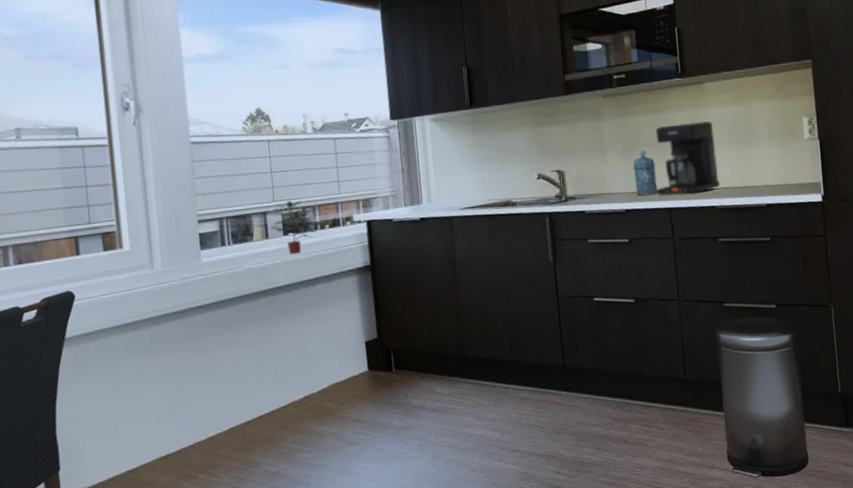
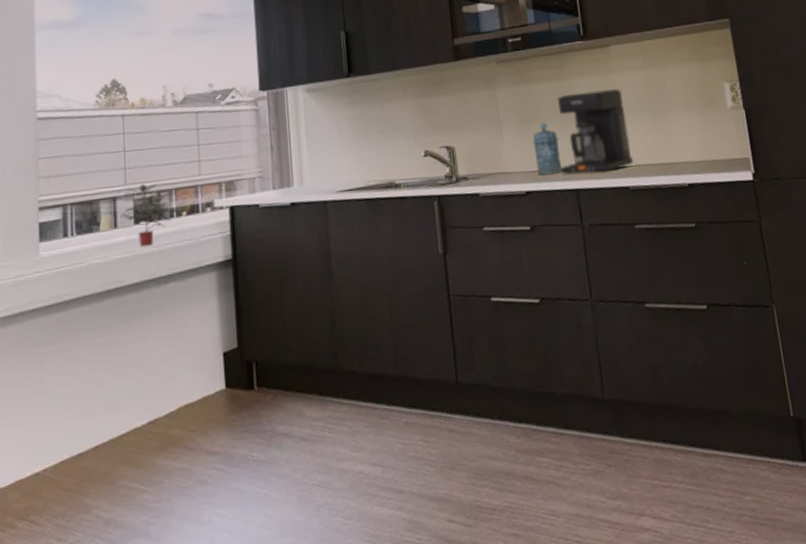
pedal bin: present [714,316,809,479] -> none [635,320,761,530]

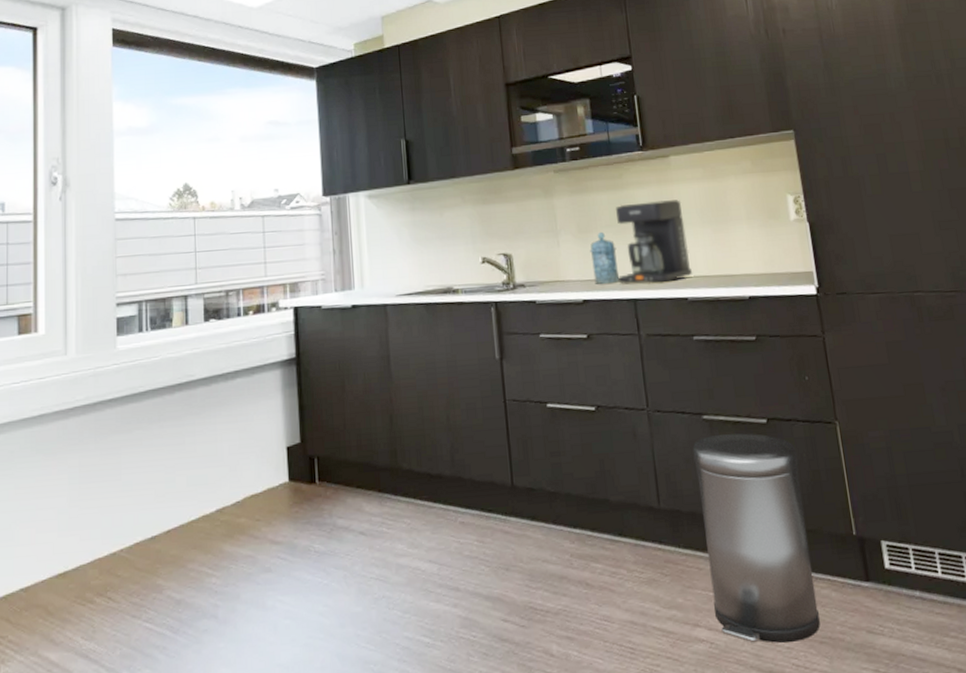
potted plant: present [119,183,186,248] -> none [190,283,253,344]
pedal bin: none [635,320,761,530] -> present [692,433,820,643]

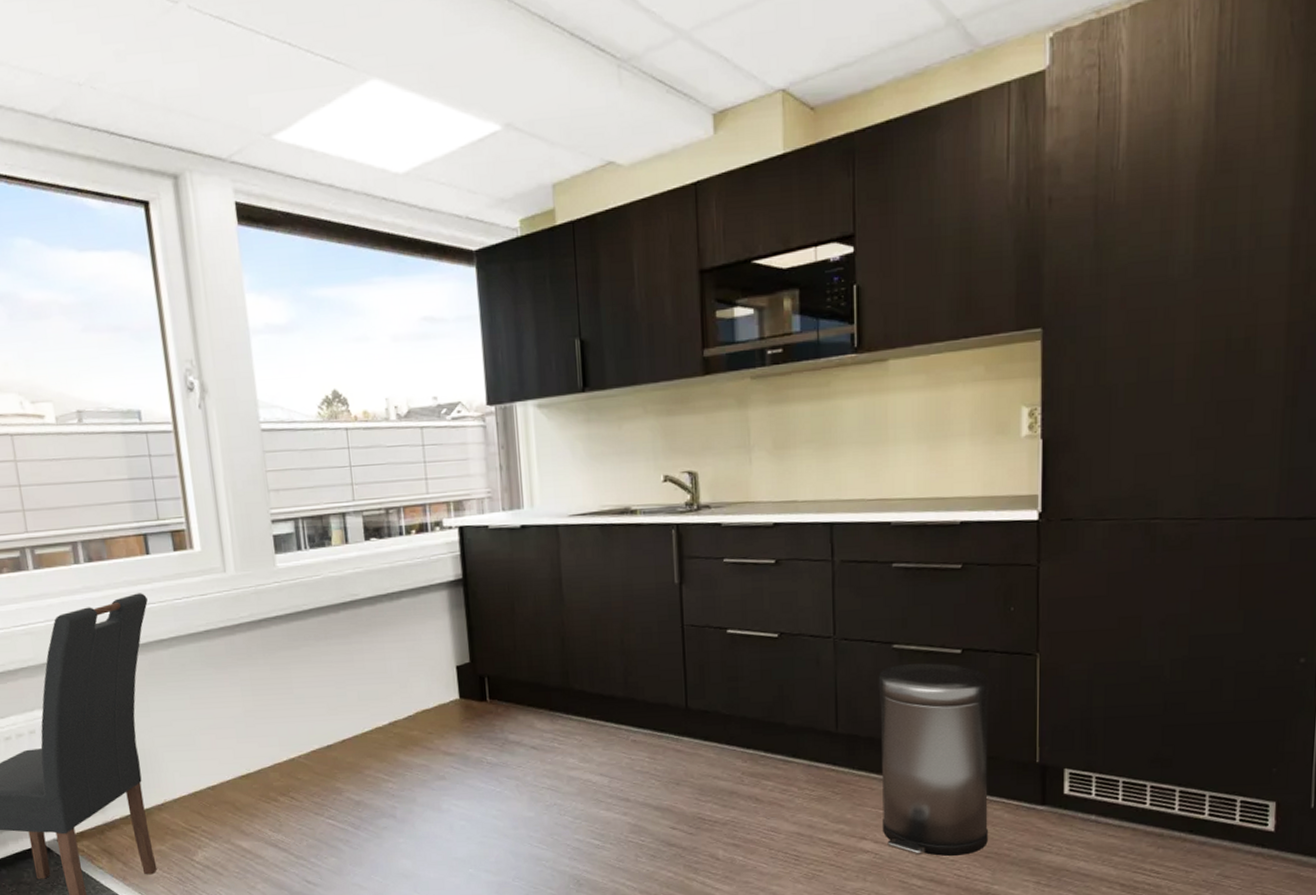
canister: present [590,231,620,284] -> none [785,447,817,506]
coffee maker: present [615,200,693,285] -> none [815,412,900,507]

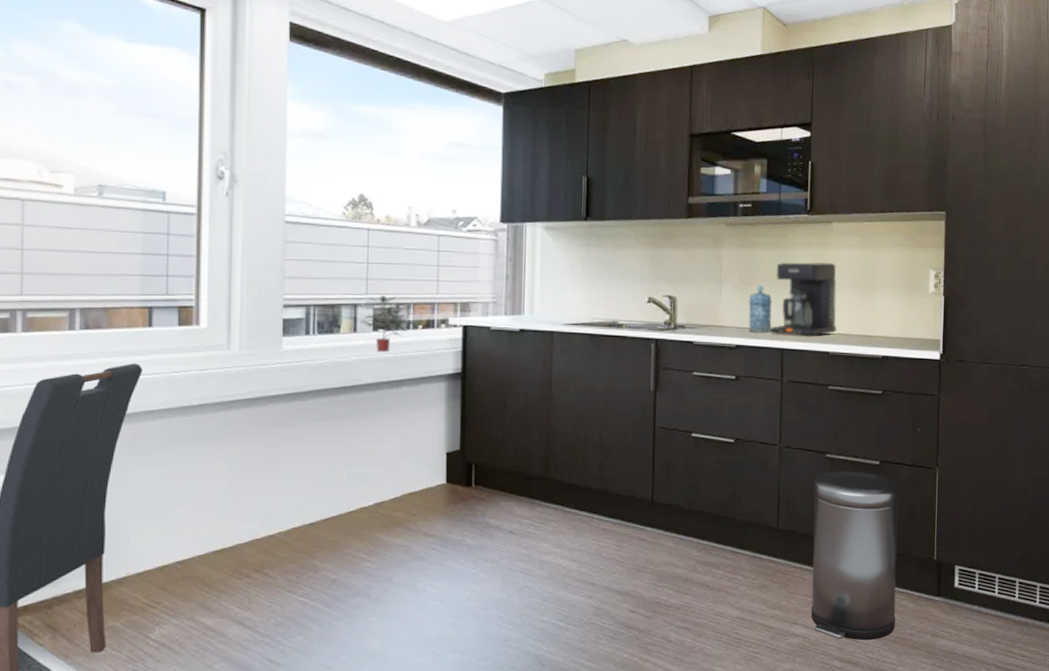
potted plant: none [350,500,415,564] -> present [359,296,423,353]
canister: none [785,447,817,506] -> present [748,285,773,333]
coffee maker: none [815,412,900,507] -> present [771,262,837,337]

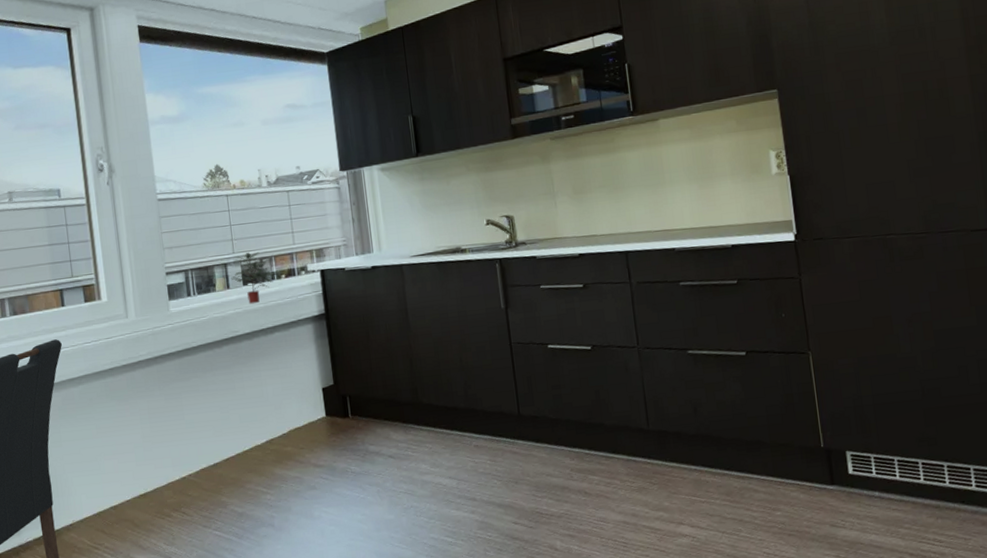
canister: present [748,285,773,333] -> none [584,192,613,240]
coffee maker: present [771,262,837,337] -> none [608,160,680,239]
pedal bin: present [811,471,900,640] -> none [678,364,789,537]

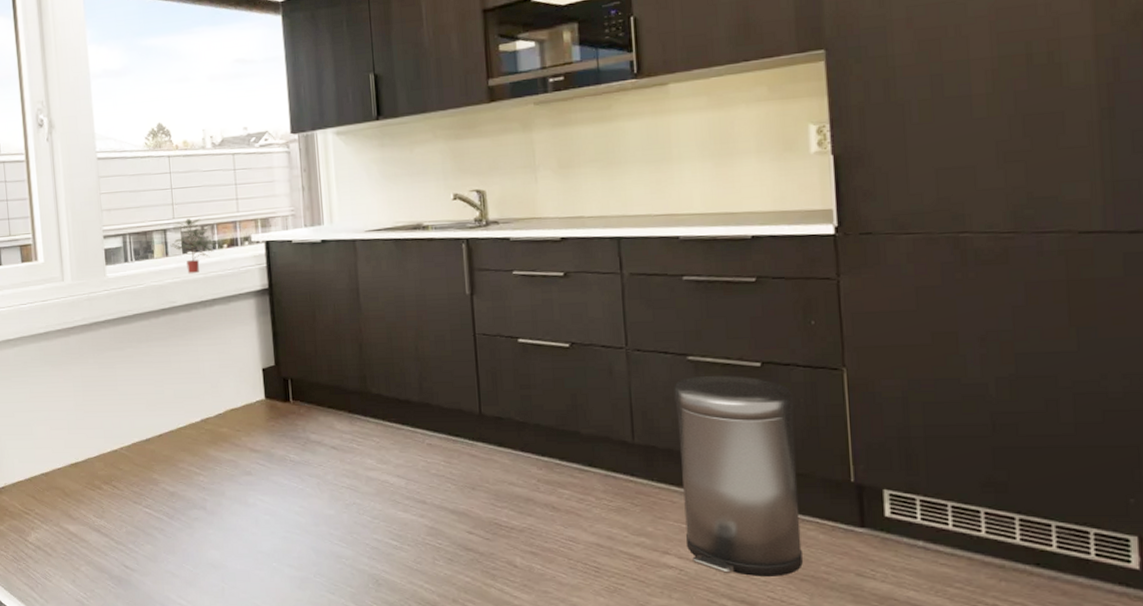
pedal bin: none [678,364,789,537] -> present [674,375,803,576]

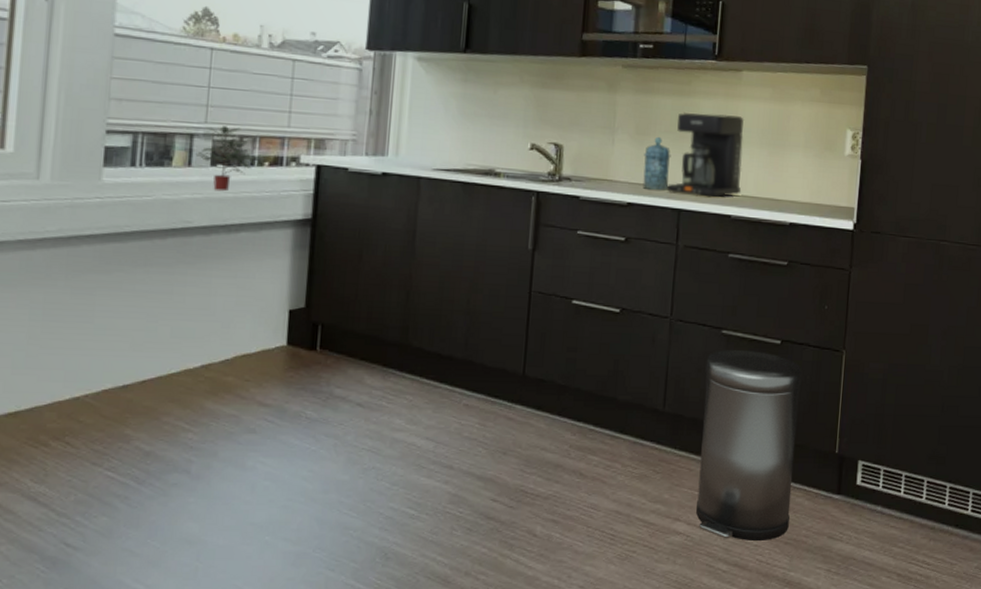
canister: none [571,167,603,222] -> present [642,136,671,190]
coffee maker: none [601,132,688,222] -> present [667,113,745,198]

